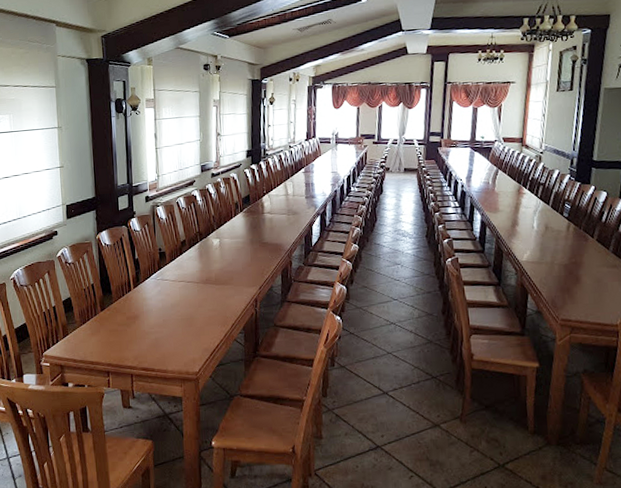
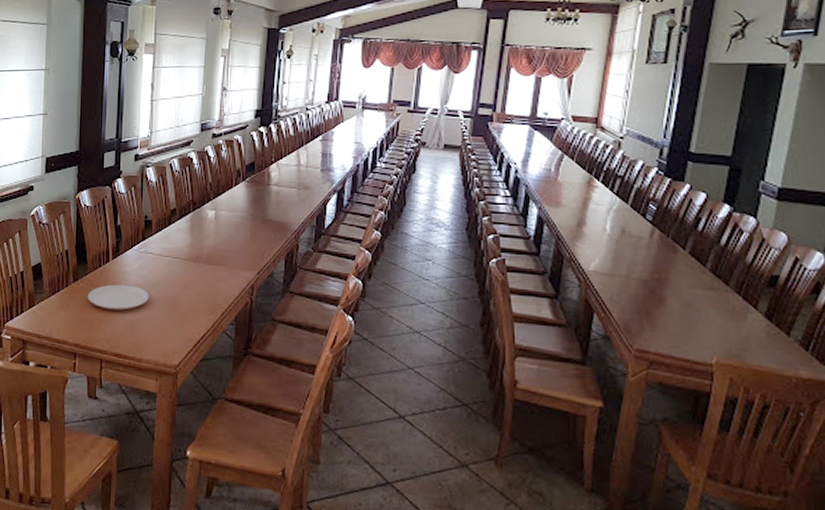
plate: none [114,308,169,332] -> present [87,284,150,311]

